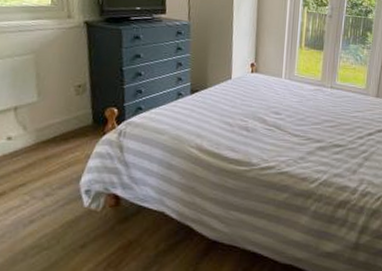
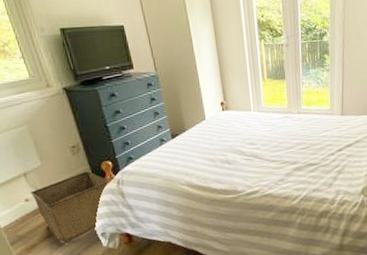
storage bin: none [15,116,108,195] -> present [30,171,107,243]

